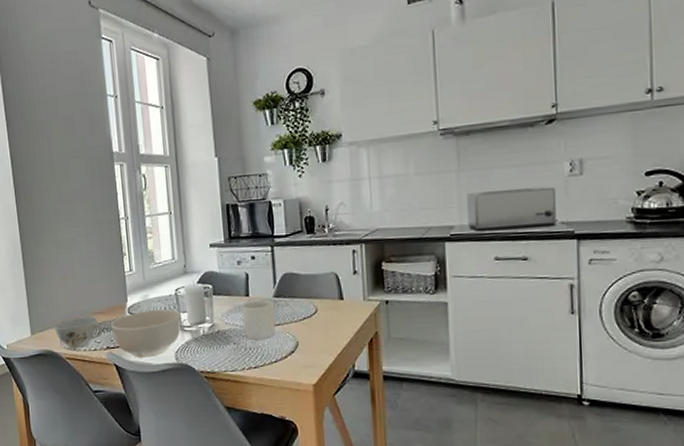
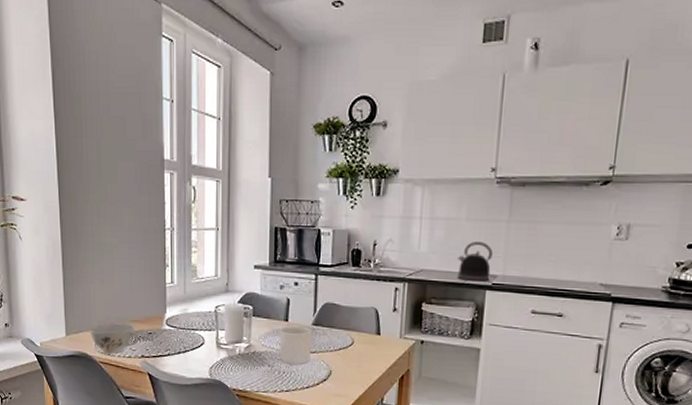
bowl: present [110,309,181,358] -> none [147,323,218,371]
kettle: none [412,194,449,235] -> present [458,242,492,282]
toaster: present [467,186,557,232] -> none [511,245,601,288]

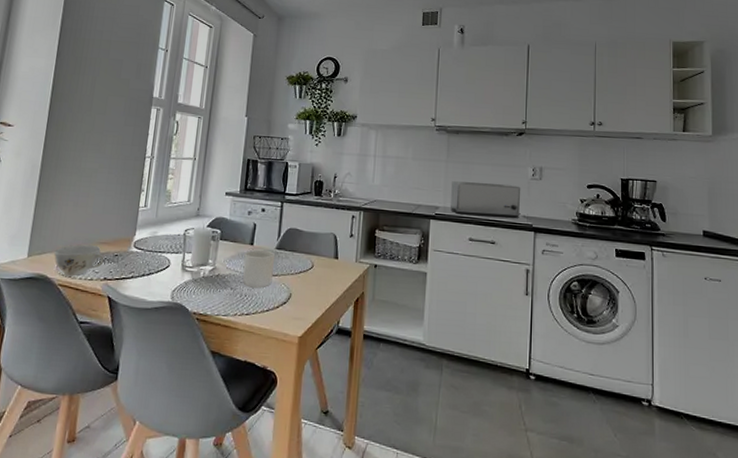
kettle: present [458,242,492,282] -> none [406,177,435,212]
toaster: none [511,245,601,288] -> present [451,181,521,219]

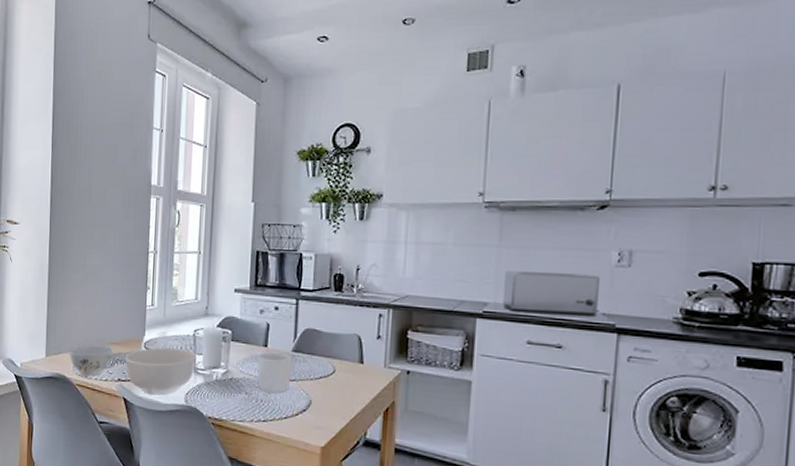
bowl: none [112,246,185,294] -> present [124,347,196,396]

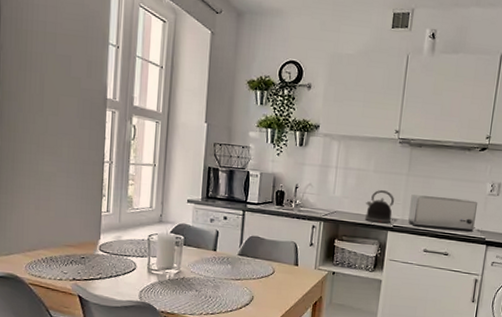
teacup: present [69,345,117,377] -> none [20,246,72,277]
bowl: present [124,347,196,396] -> none [79,250,150,294]
mug: present [257,351,292,394] -> none [206,255,238,291]
kettle: none [445,267,482,309] -> present [365,190,394,224]

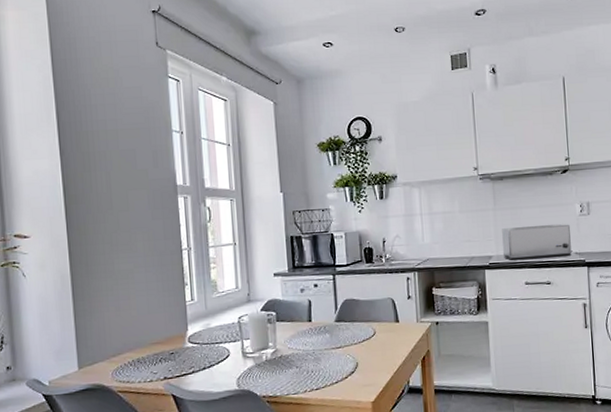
kettle: present [365,190,394,224] -> none [457,229,488,264]

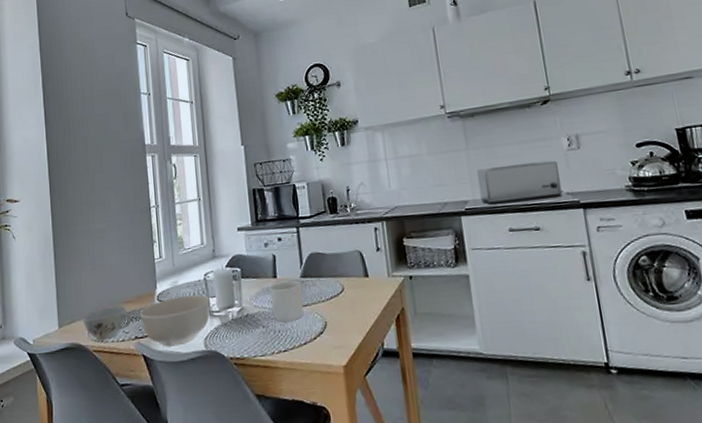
teacup: none [105,347,161,382] -> present [82,305,132,341]
bowl: none [168,336,244,387] -> present [139,294,210,347]
mug: none [304,324,337,364] -> present [269,280,304,323]

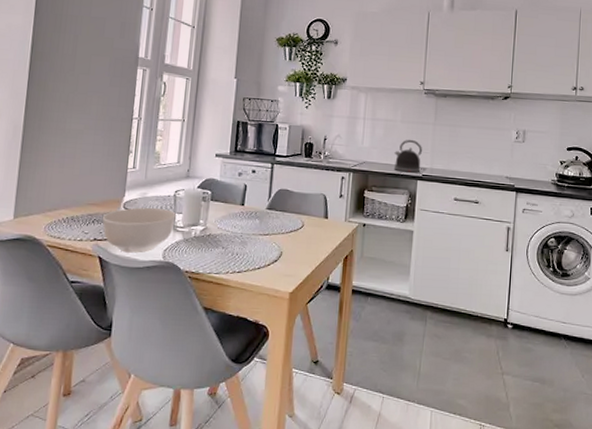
teacup: present [82,305,132,341] -> none [40,206,94,238]
mug: present [269,280,304,323] -> none [234,210,267,247]
kettle: none [428,172,464,211] -> present [394,140,422,173]
toaster: present [477,160,562,206] -> none [437,143,505,180]

